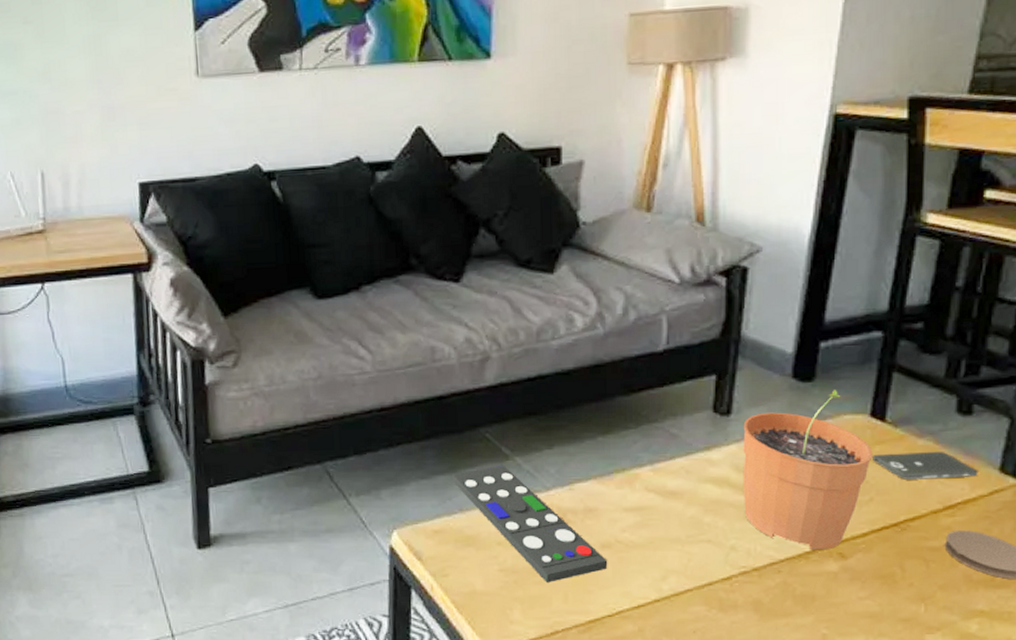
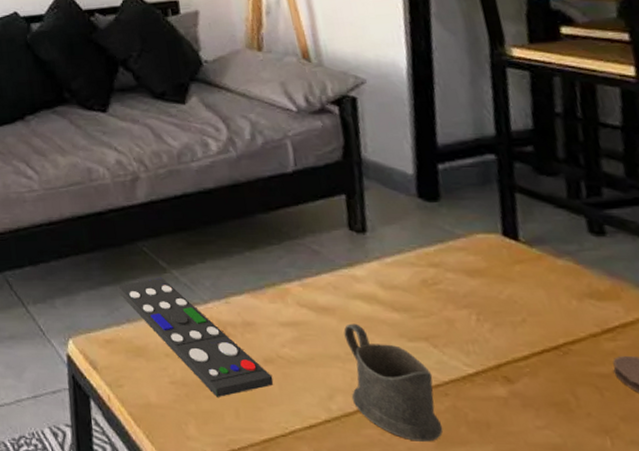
cup: none [686,507,770,616] -> present [343,323,443,442]
plant pot: present [743,390,873,550] -> none [380,210,515,373]
smartphone: present [873,451,978,480] -> none [515,271,629,301]

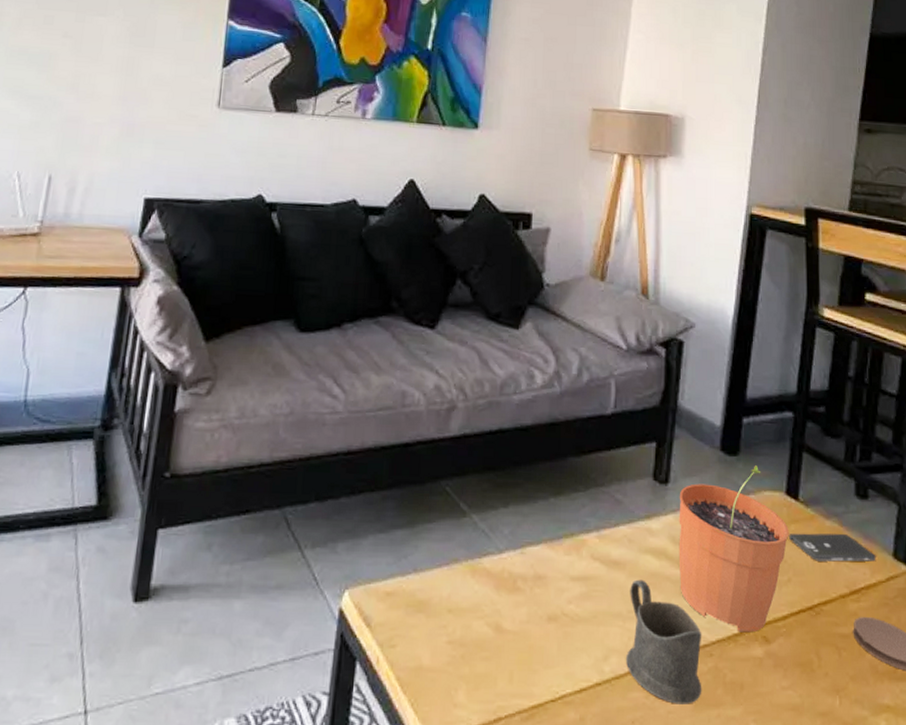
remote control: present [117,277,273,397] -> none [410,522,554,659]
plant pot: none [380,210,515,373] -> present [678,465,789,633]
smartphone: none [515,271,629,301] -> present [789,533,876,562]

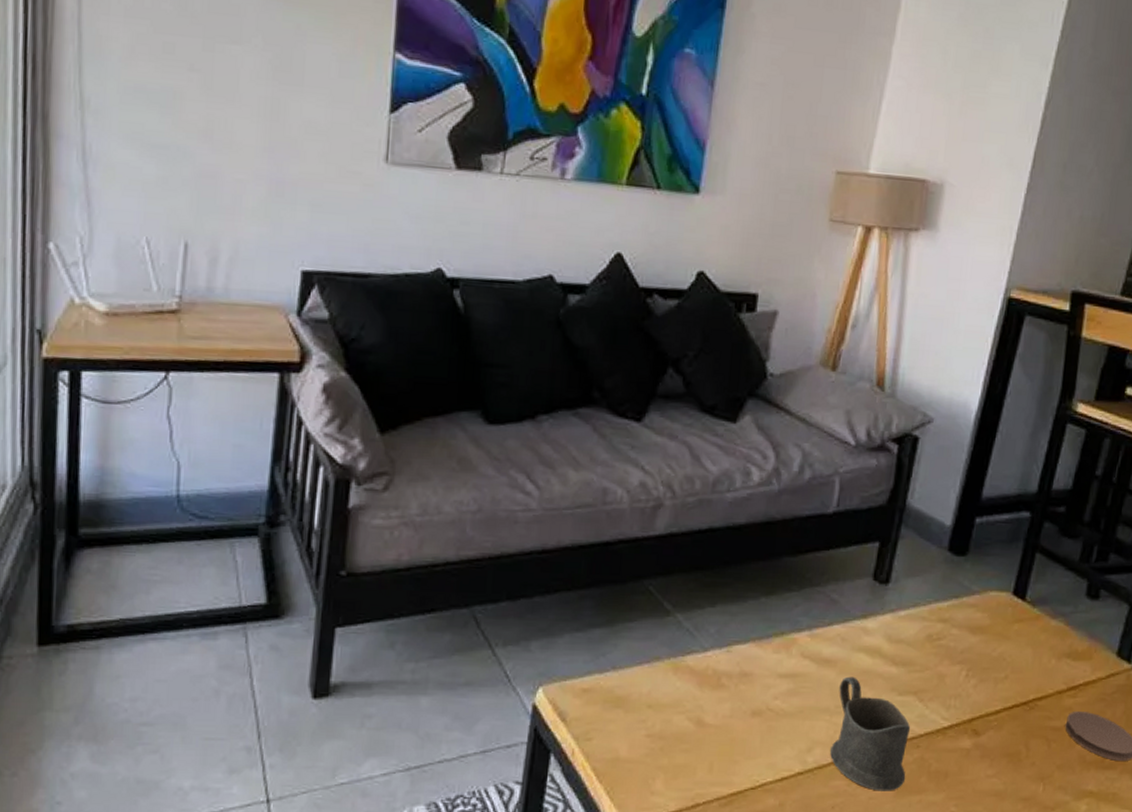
plant pot: present [678,465,789,633] -> none [891,566,1012,726]
smartphone: present [789,533,876,562] -> none [1011,632,1099,660]

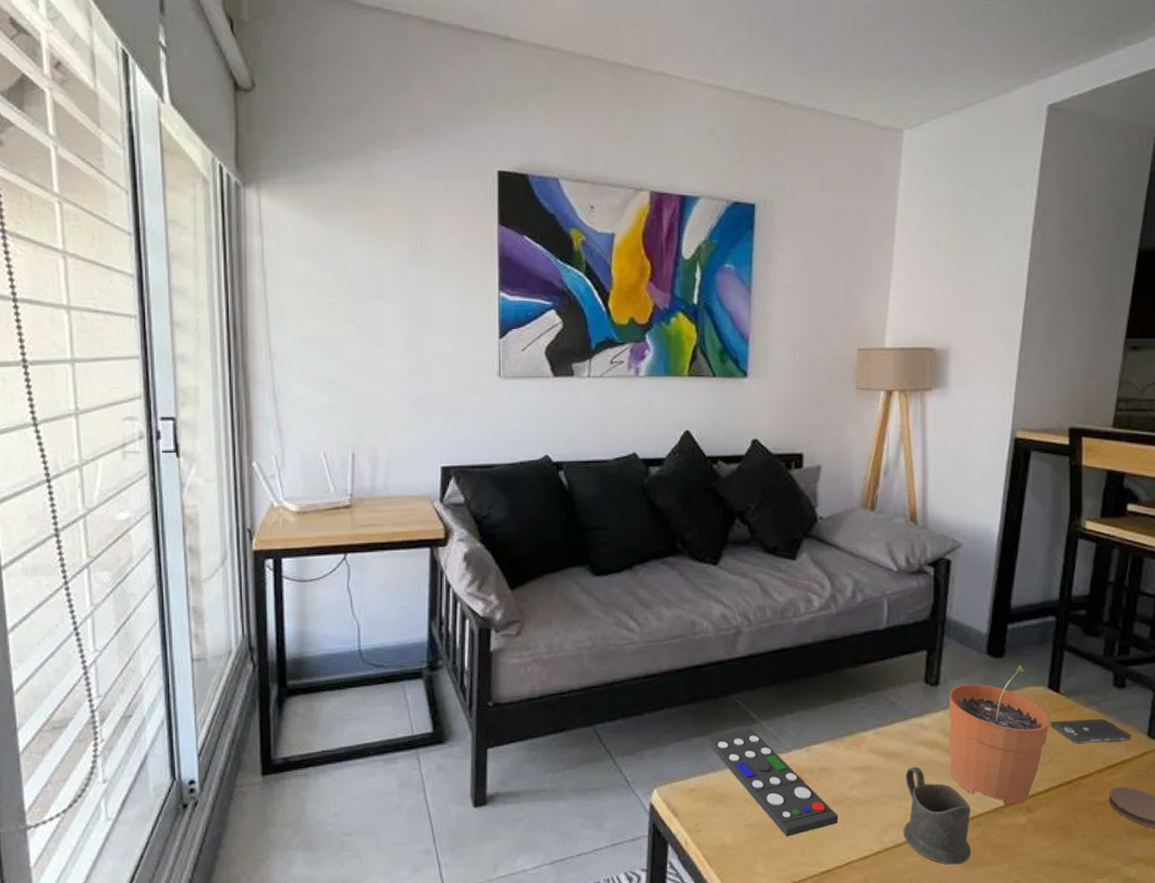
remote control: none [609,621,757,751] -> present [707,728,839,836]
plant pot: none [891,566,1012,726] -> present [948,665,1051,805]
smartphone: none [1011,632,1099,660] -> present [1051,718,1132,743]

